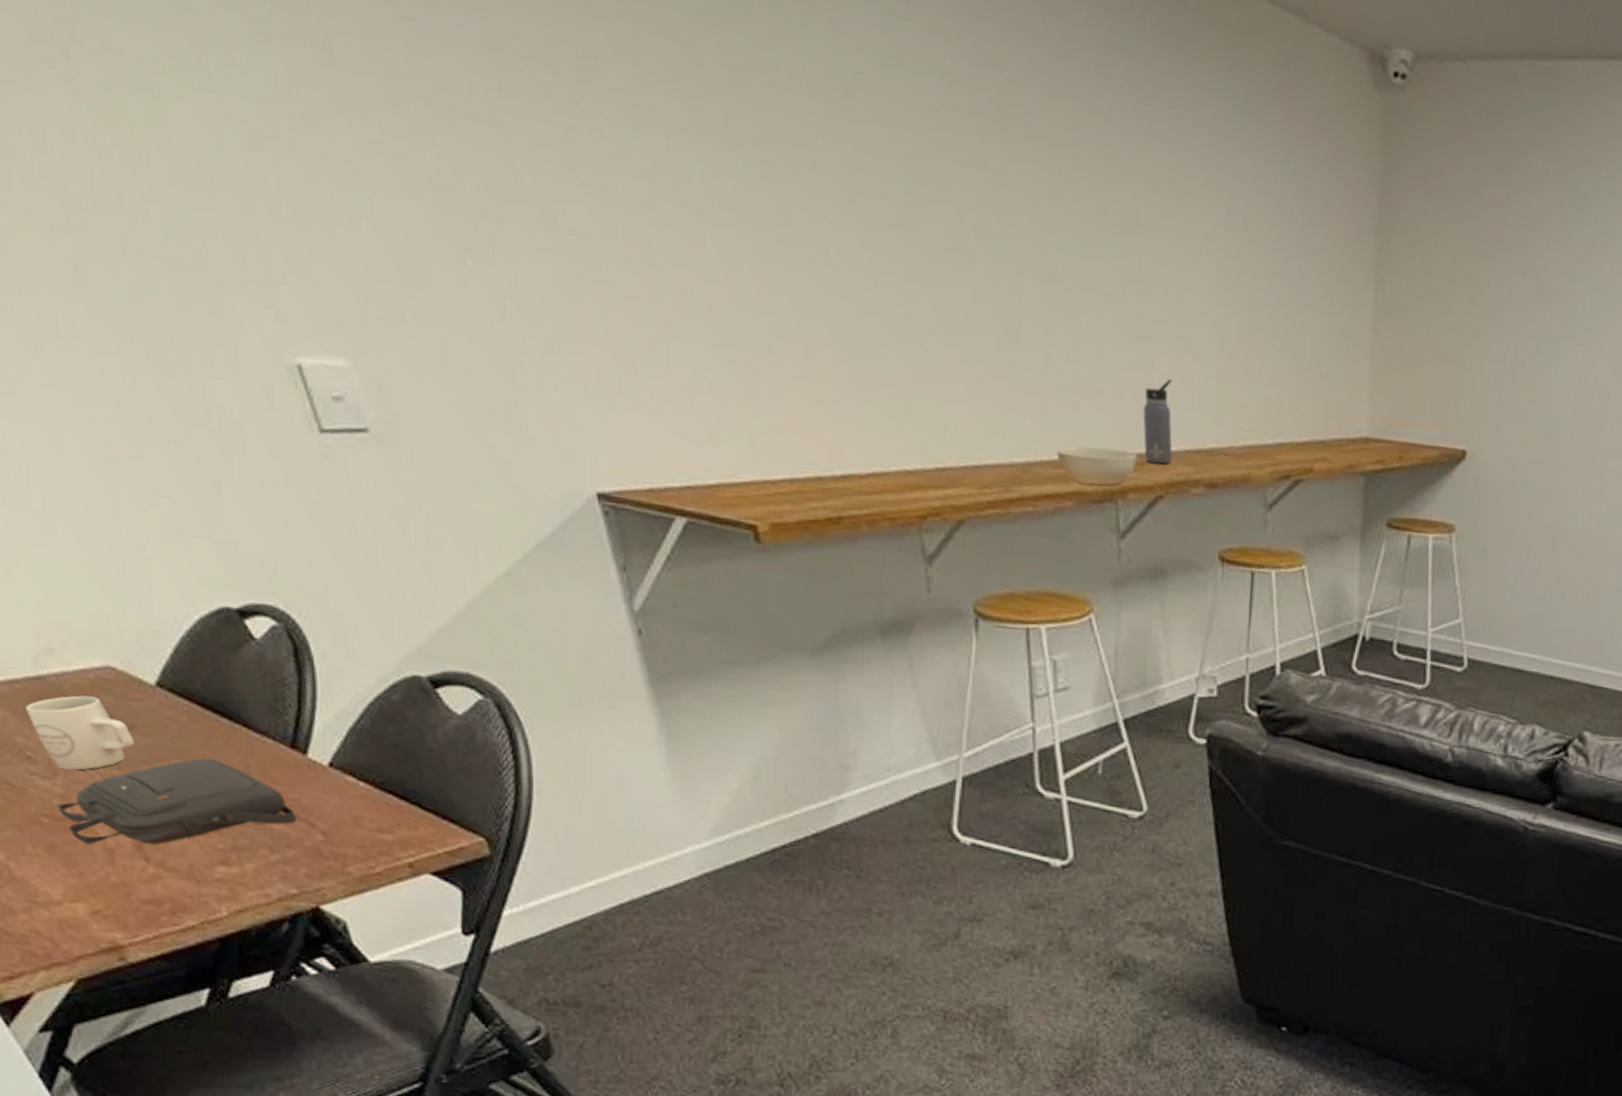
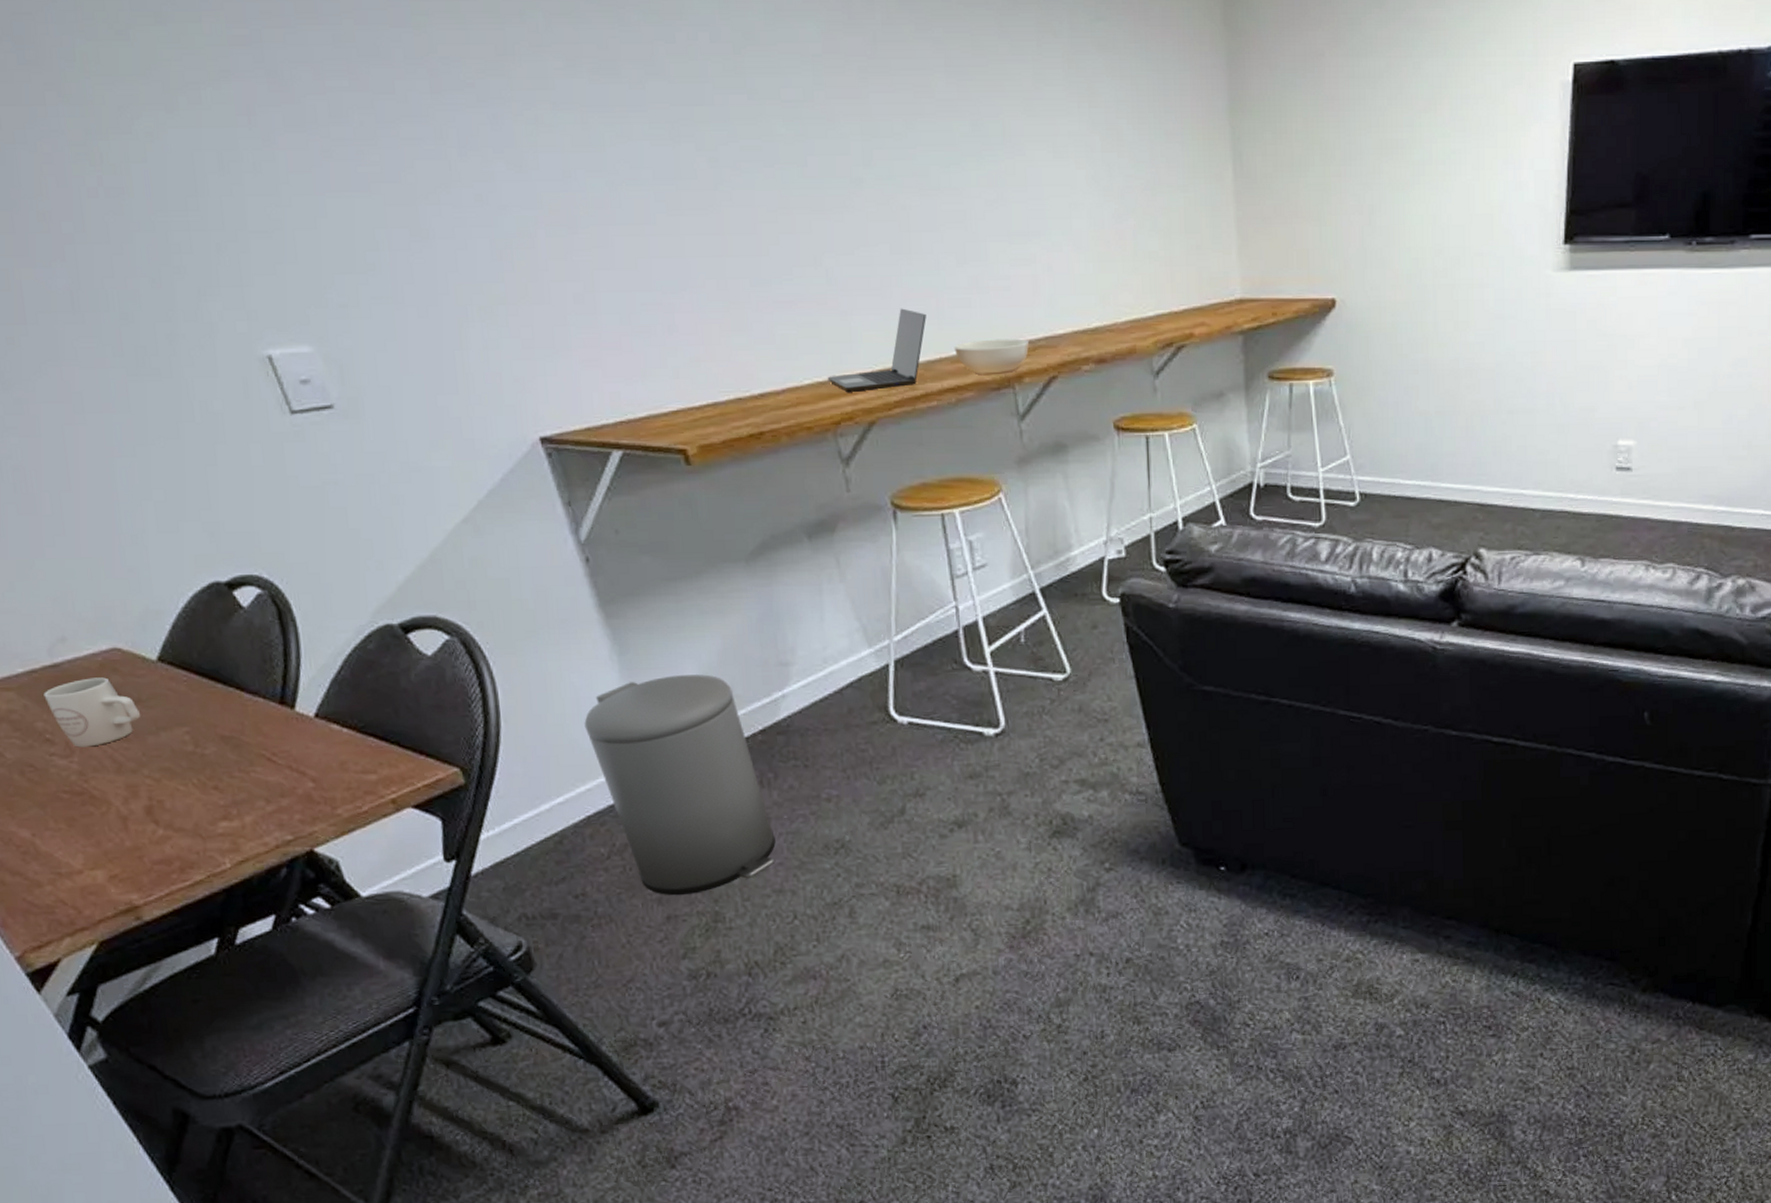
laptop bag: present [57,758,297,845] -> none [75,723,289,814]
pedal bin: none [624,766,820,996] -> present [584,674,776,895]
laptop: none [916,401,1030,486] -> present [827,308,926,392]
water bottle: present [1143,379,1173,465] -> none [1030,269,1062,348]

